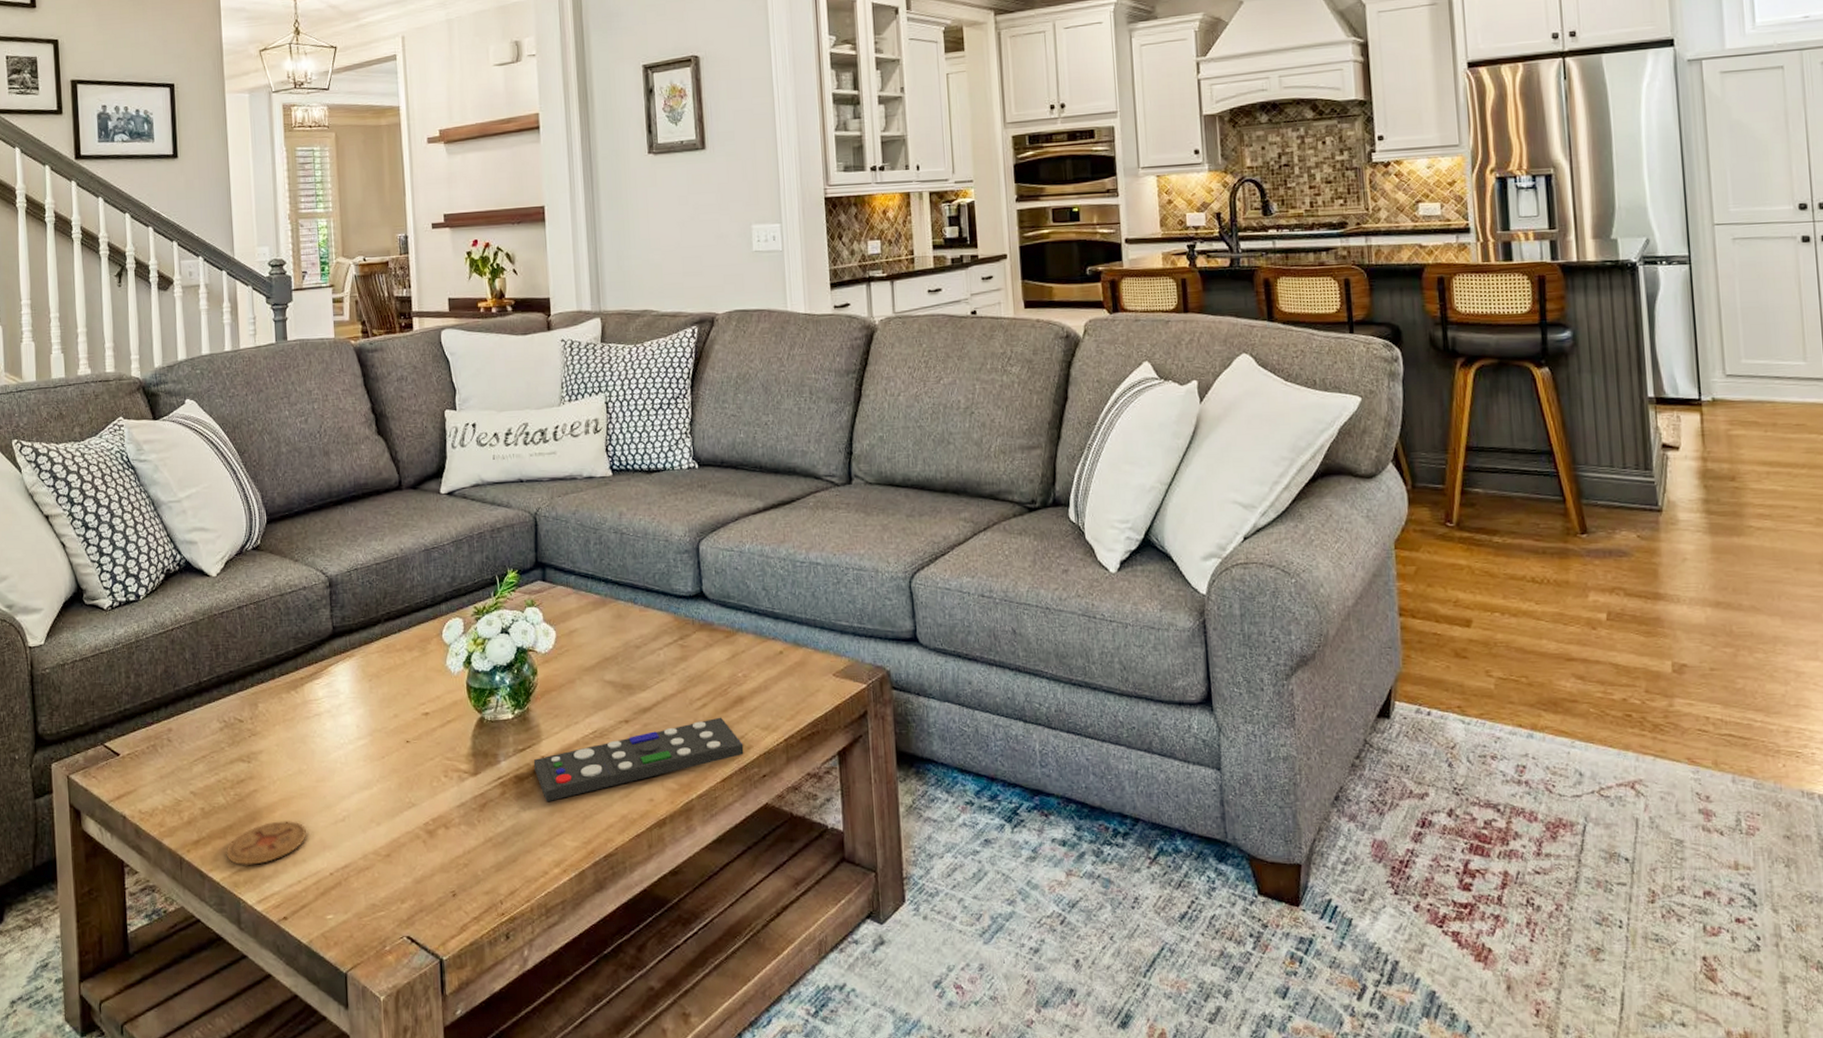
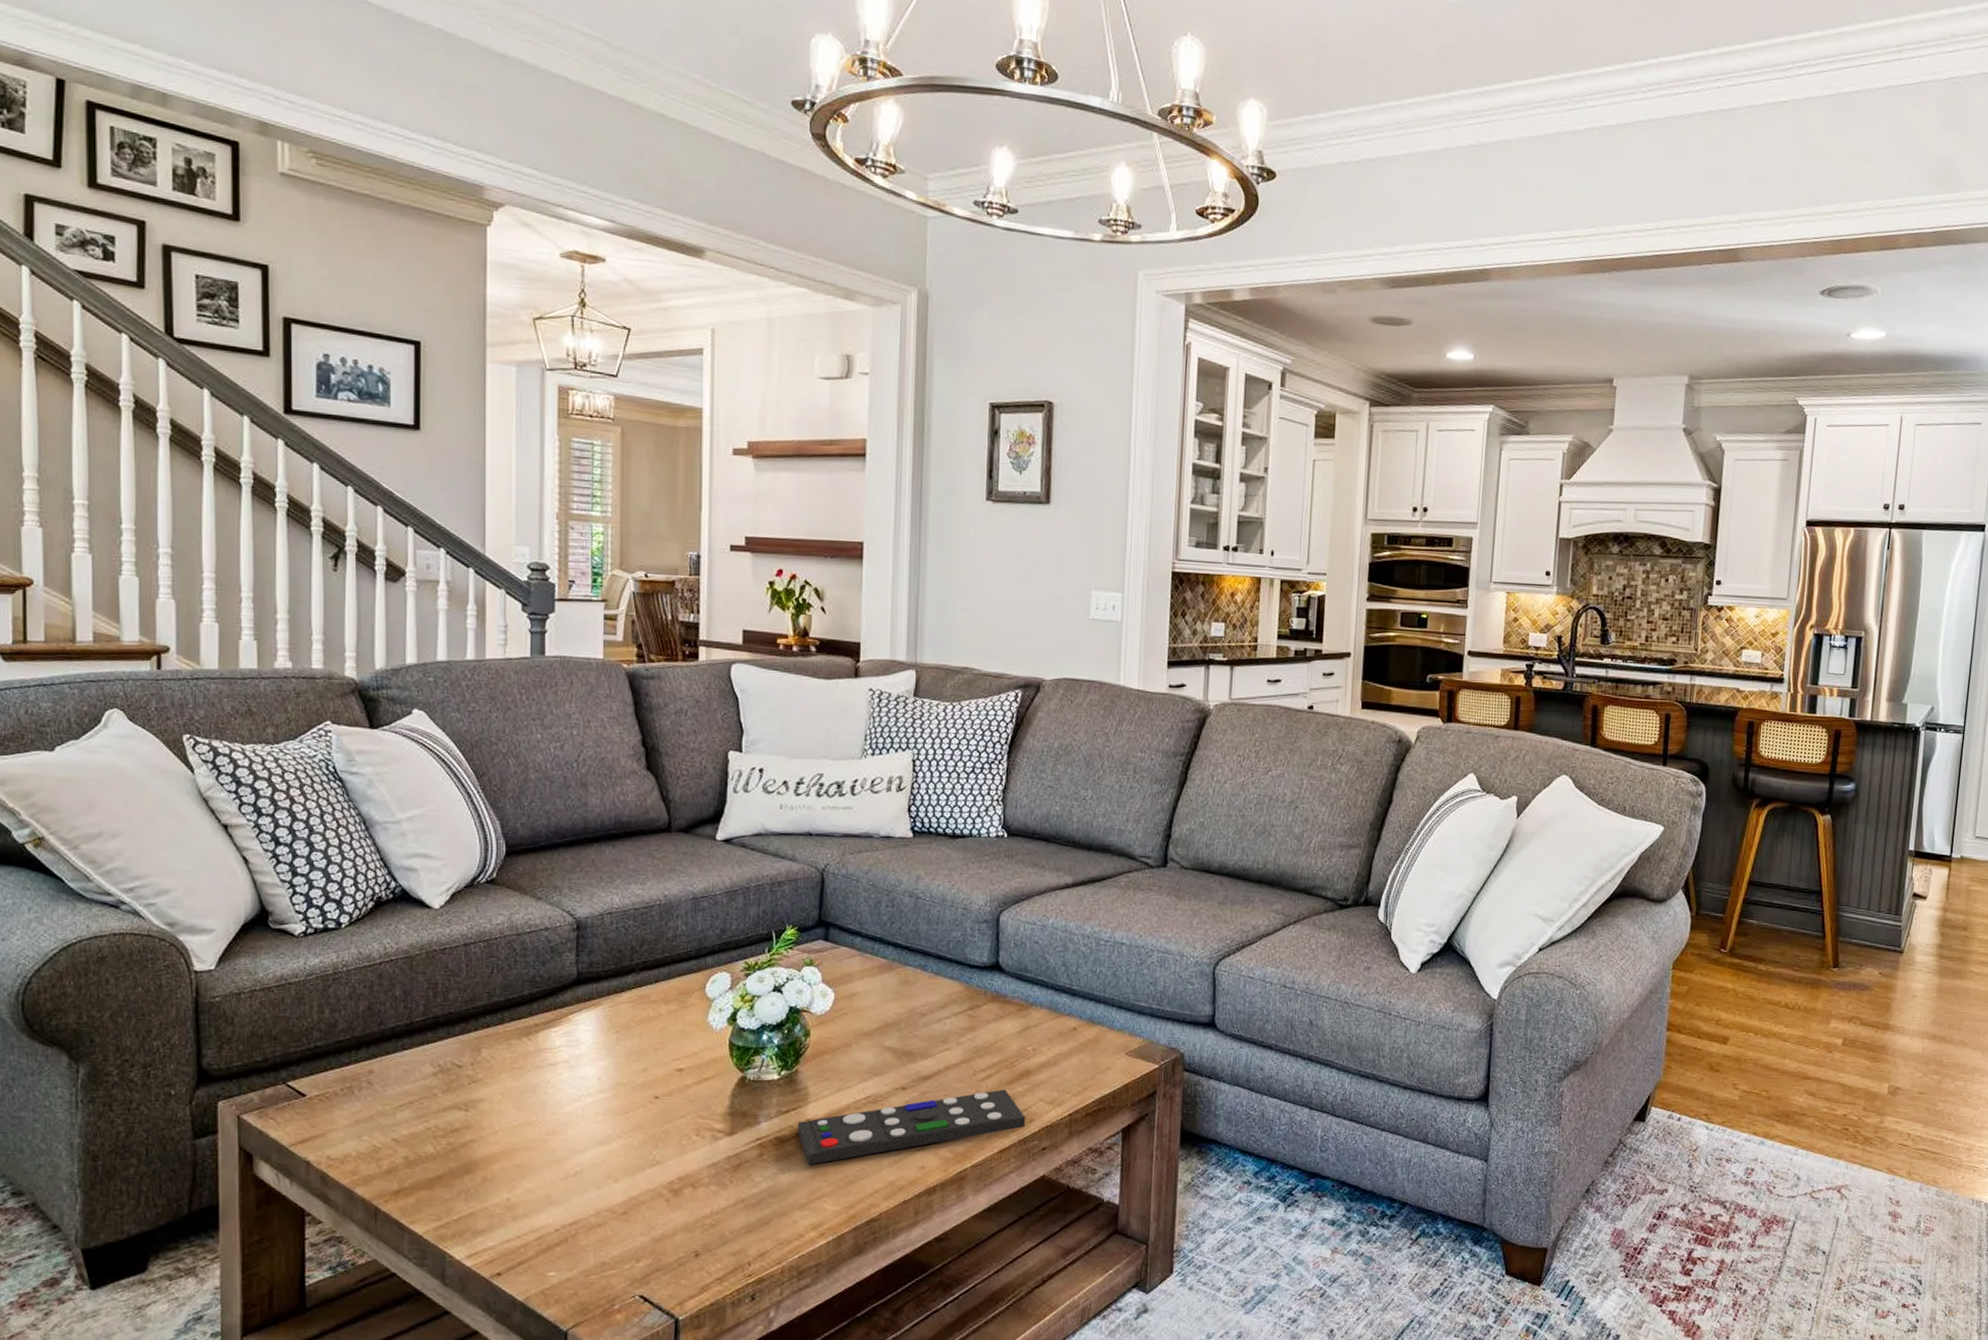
coaster: present [226,821,306,866] -> none [432,1174,530,1219]

